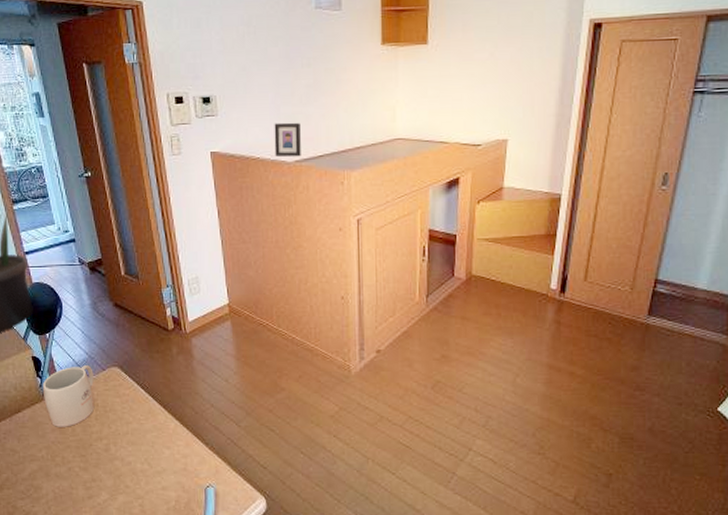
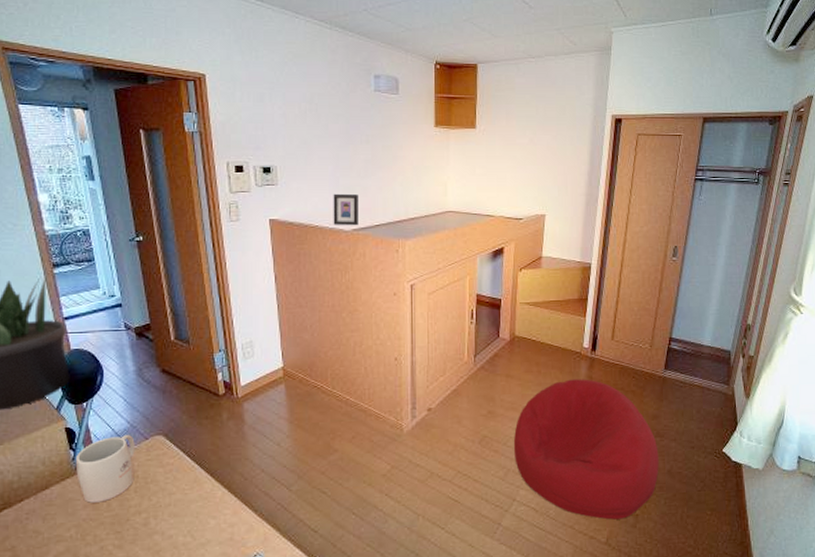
beanbag: none [470,323,638,478] -> present [514,379,659,520]

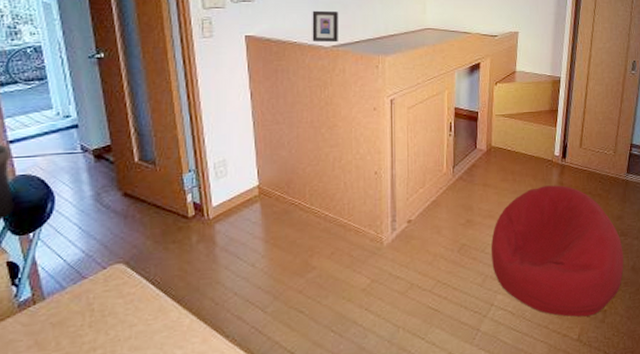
mug: present [76,434,135,503] -> none [19,264,91,343]

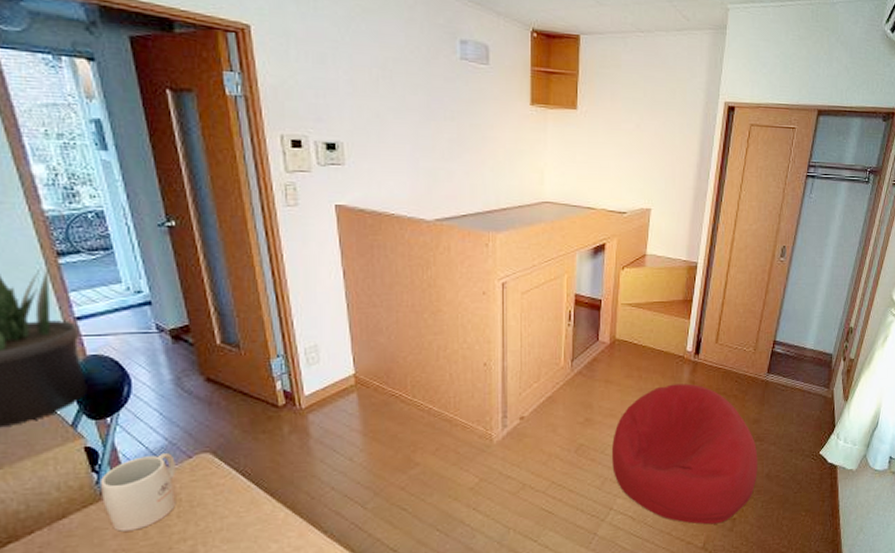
mug: none [19,264,91,343] -> present [101,452,177,532]
picture frame: present [312,10,338,43] -> none [412,177,442,216]

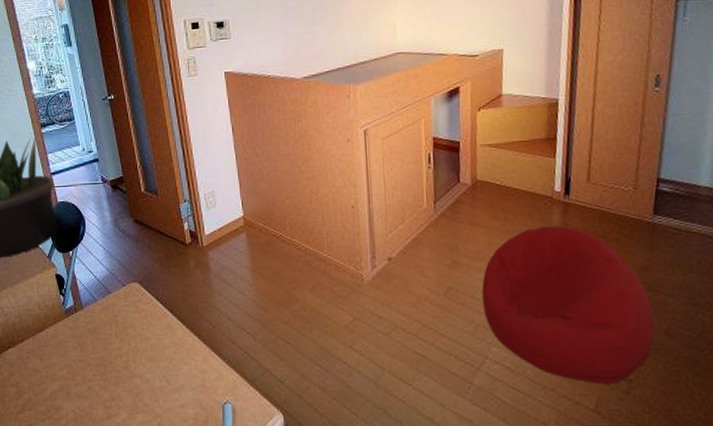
mug: present [101,452,177,532] -> none [66,280,115,345]

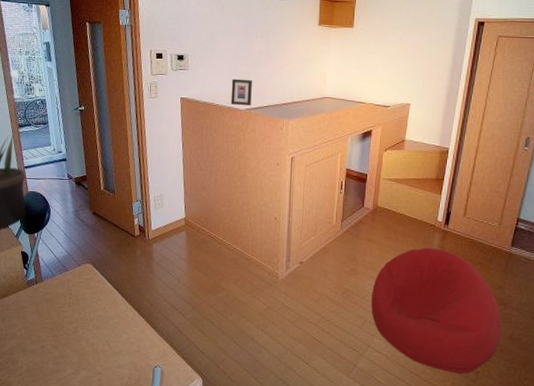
picture frame: none [283,41,309,74] -> present [231,78,252,106]

